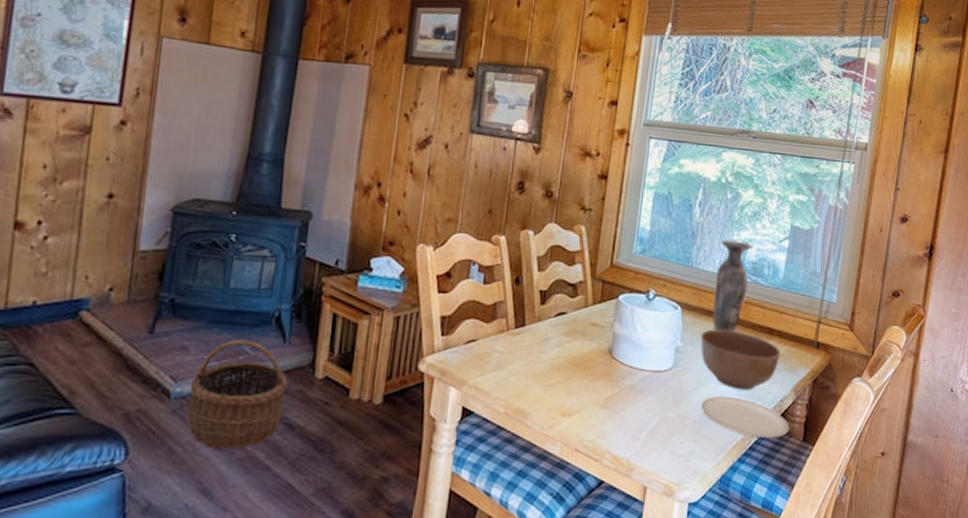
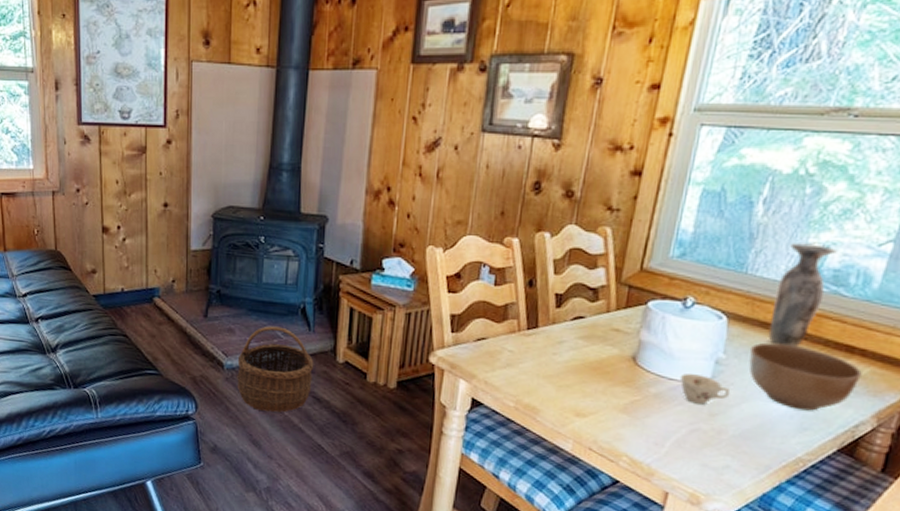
teacup: none [648,362,689,392] -> present [679,373,731,405]
plate: present [700,396,789,439] -> none [743,413,864,465]

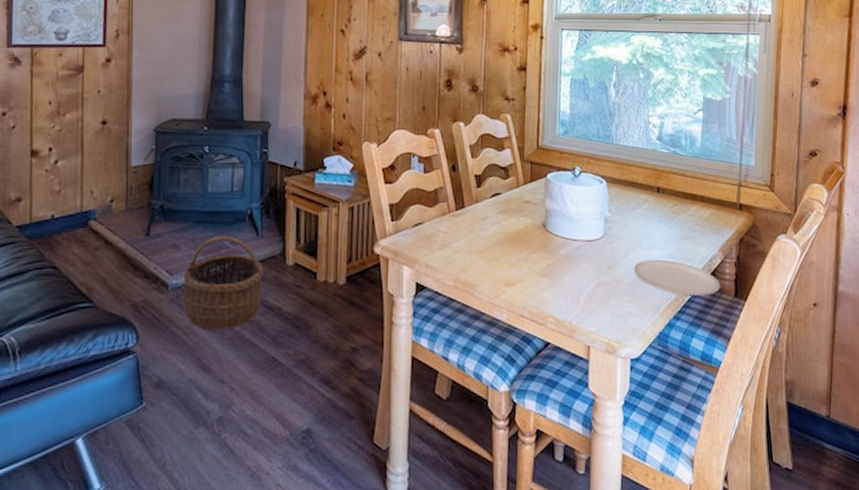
teacup: present [679,373,731,405] -> none [581,232,620,259]
plate: none [743,413,864,465] -> present [633,259,721,297]
bowl: present [748,342,862,411] -> none [627,198,705,253]
vase: present [768,243,838,348] -> none [635,116,669,201]

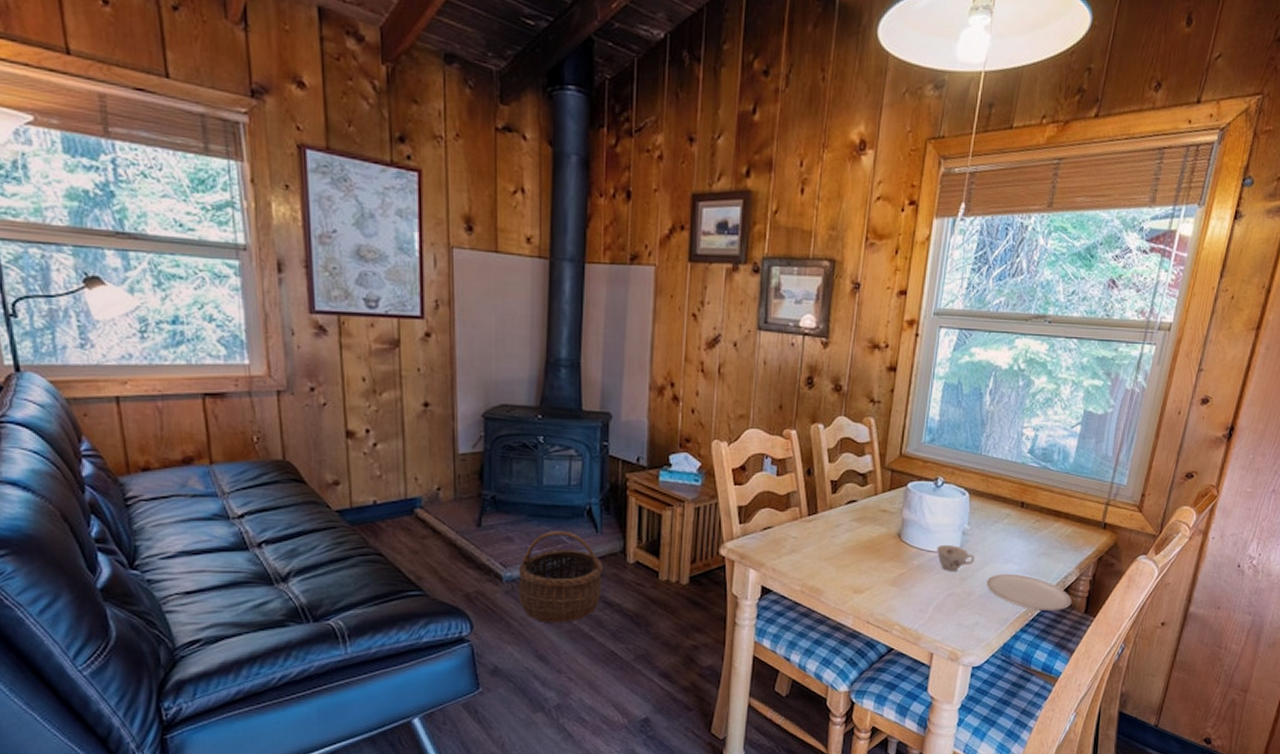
teacup: none [581,232,620,259] -> present [936,544,975,571]

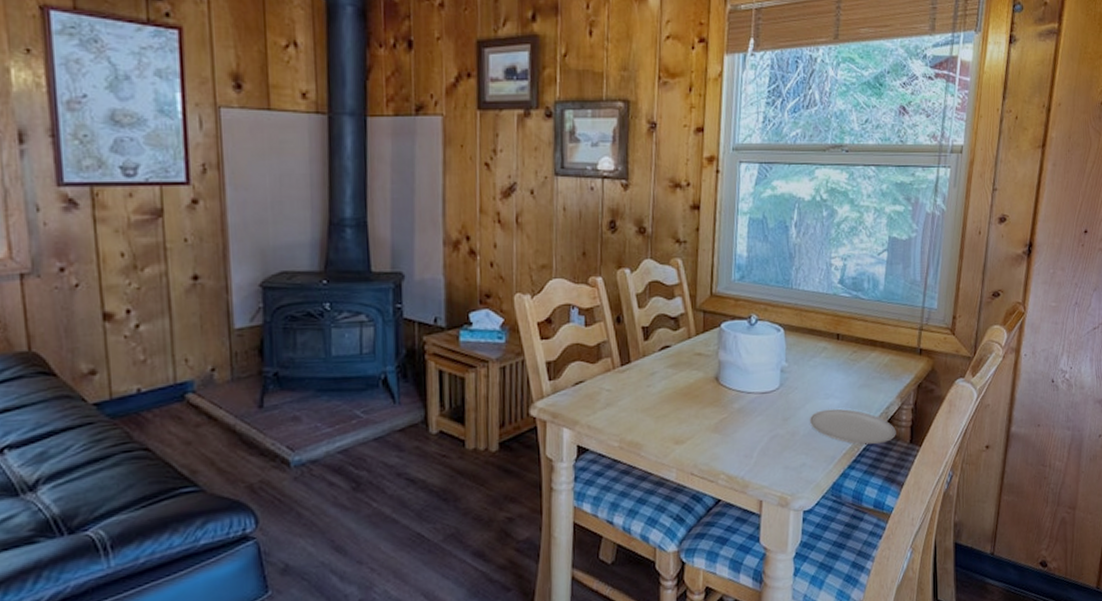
wicker basket: present [518,531,603,622] -> none [307,404,404,509]
teacup: present [936,544,975,571] -> none [755,384,796,412]

